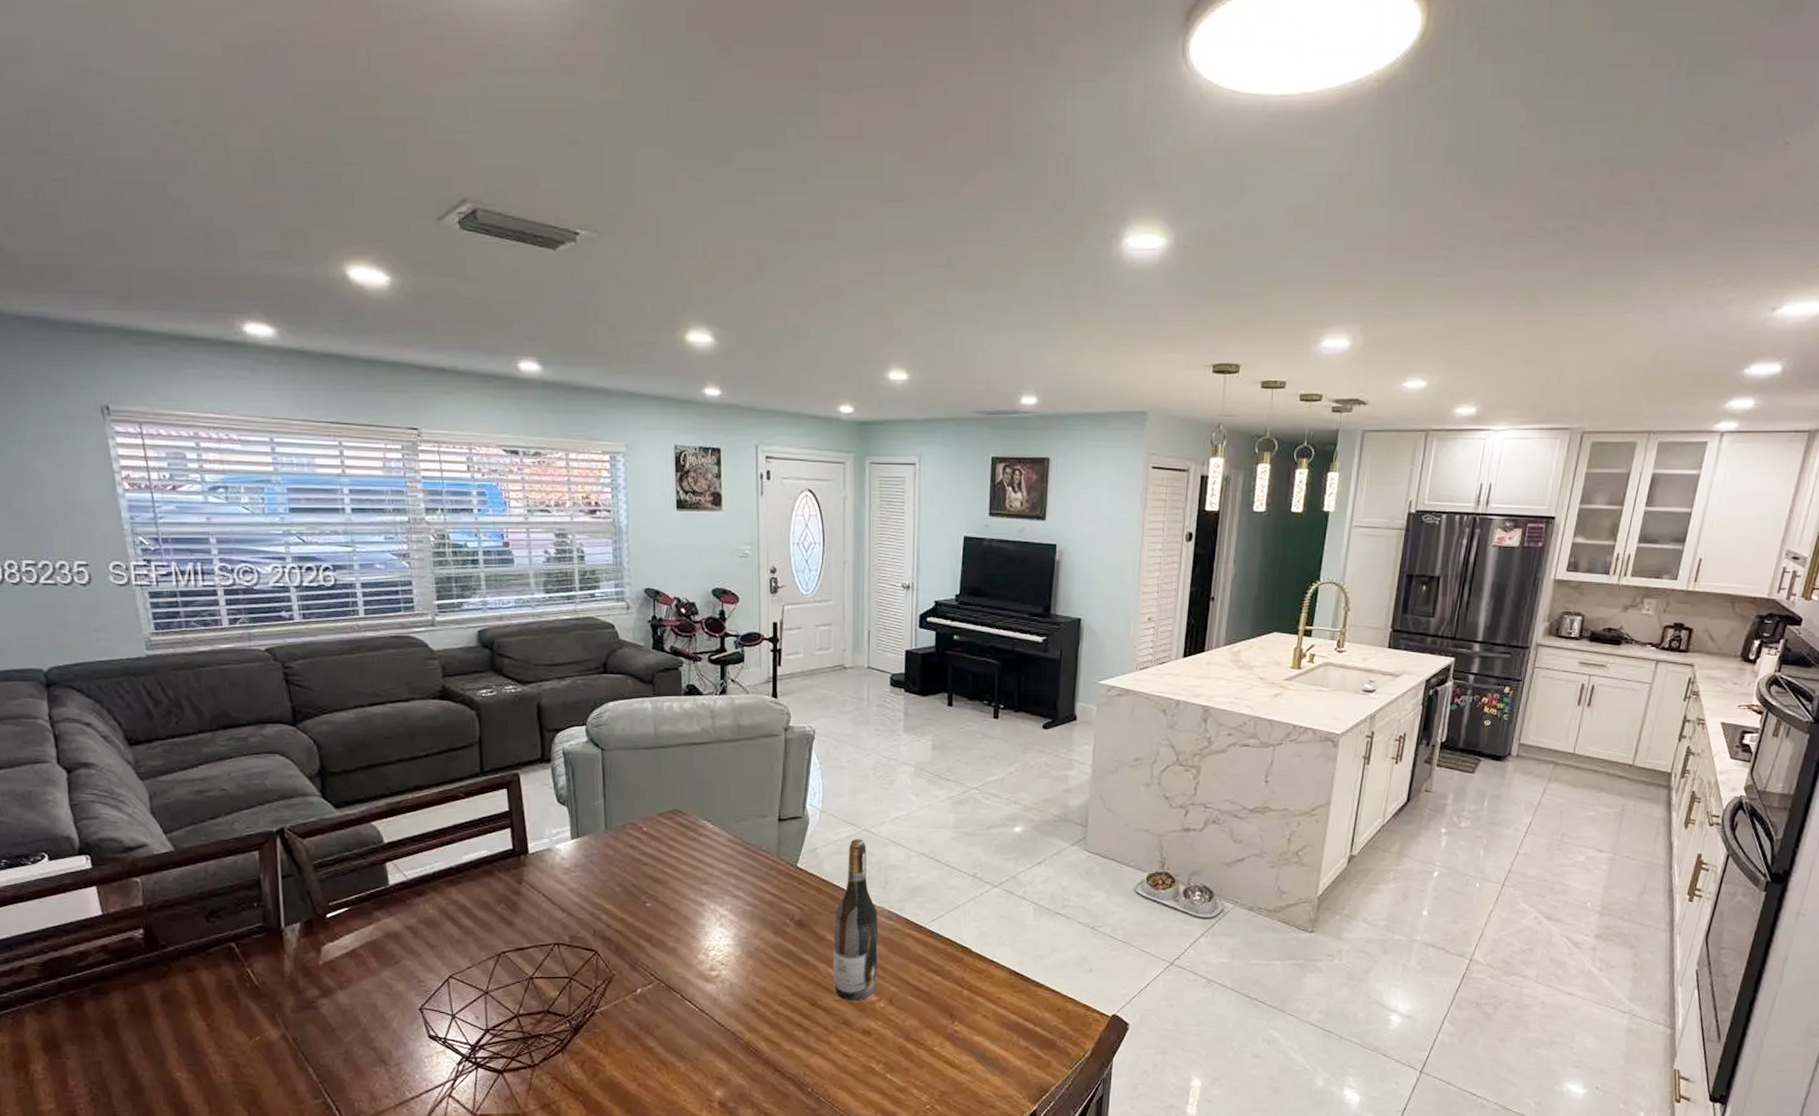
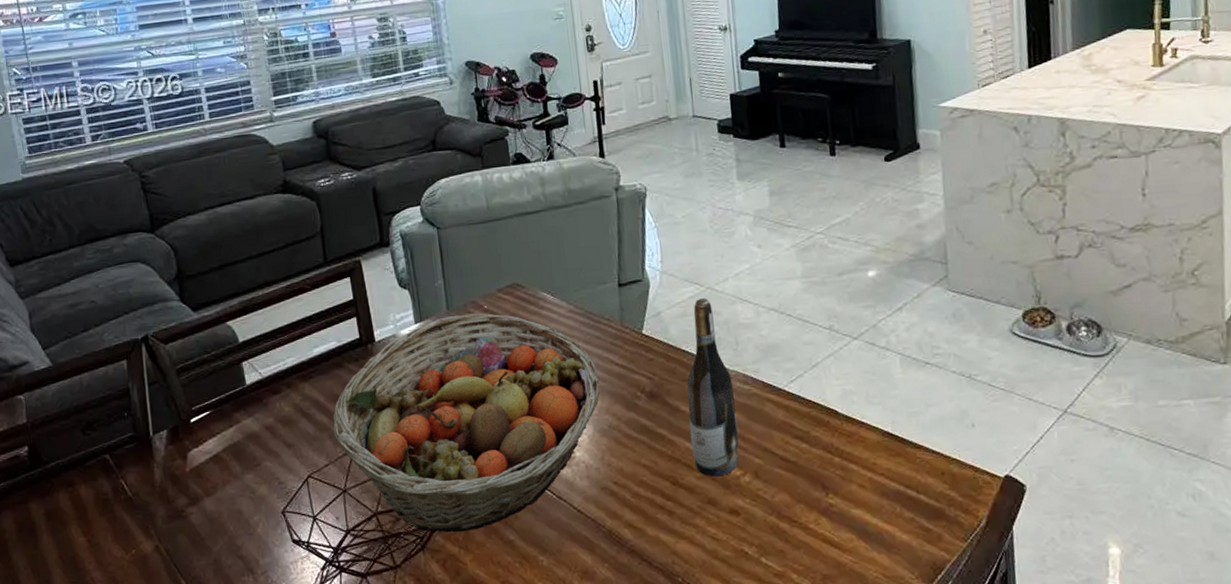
fruit basket: none [478,834,751,1037] -> present [332,313,600,533]

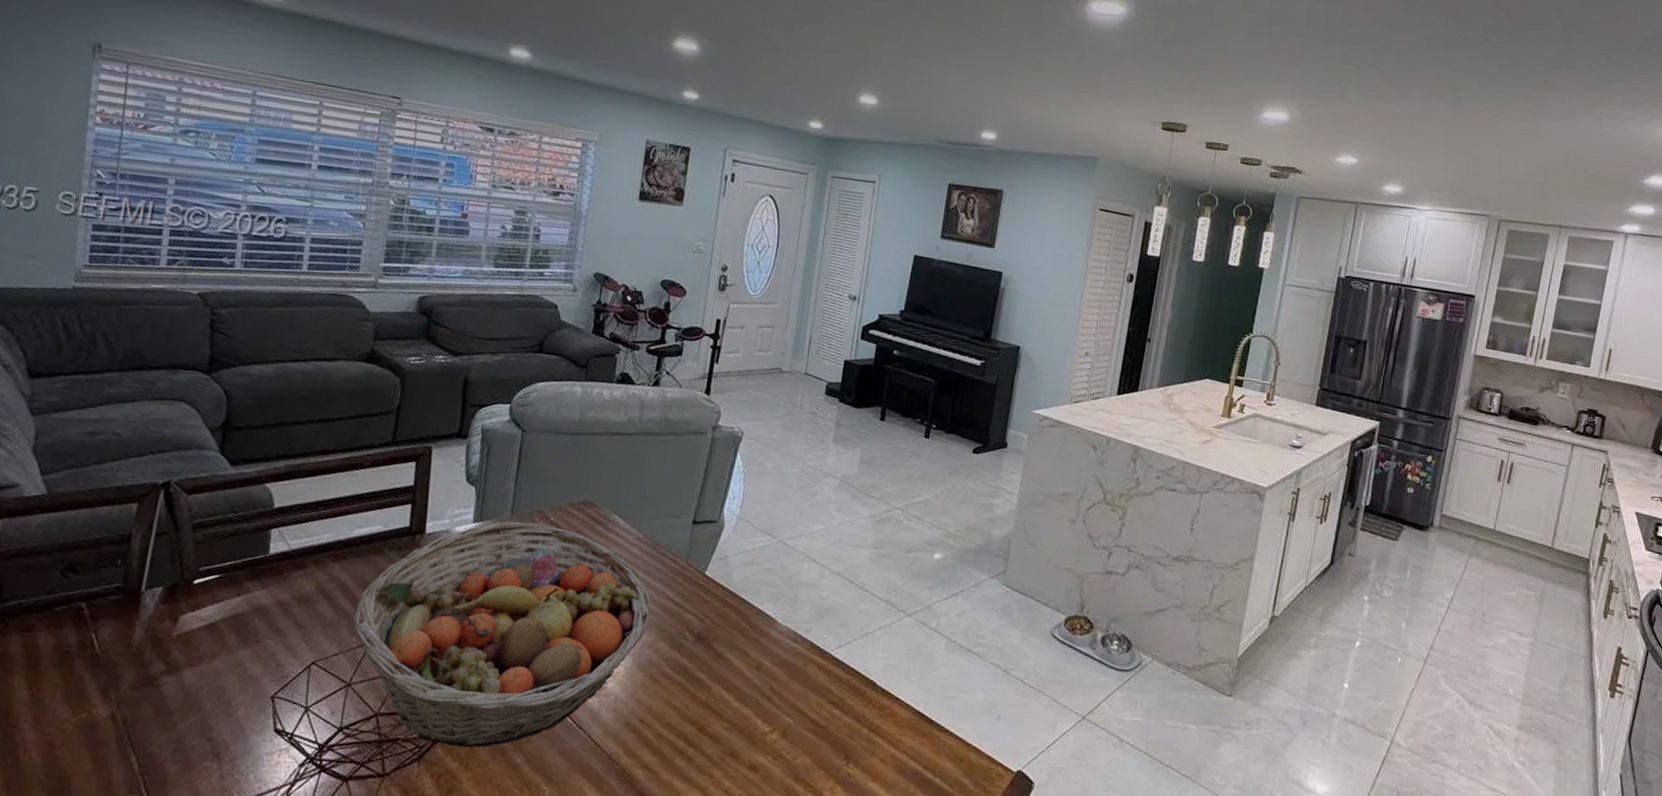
wine bottle: present [687,298,739,477] -> none [726,550,783,730]

